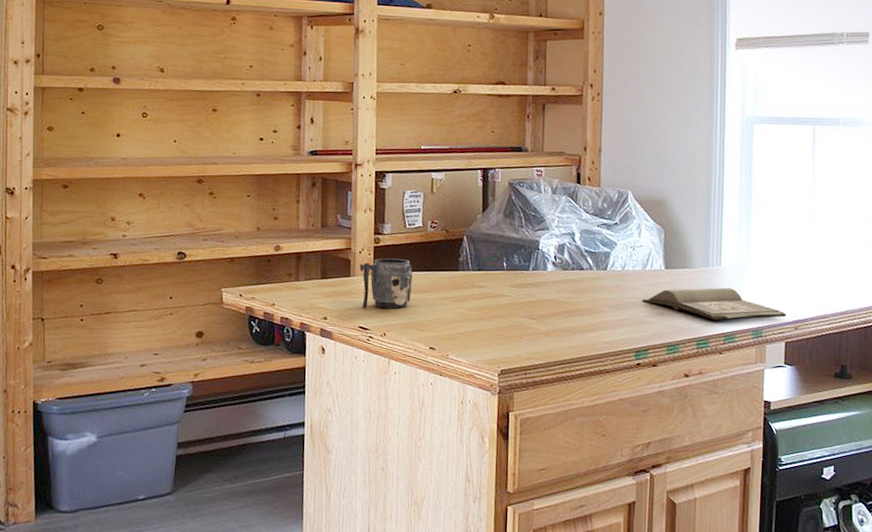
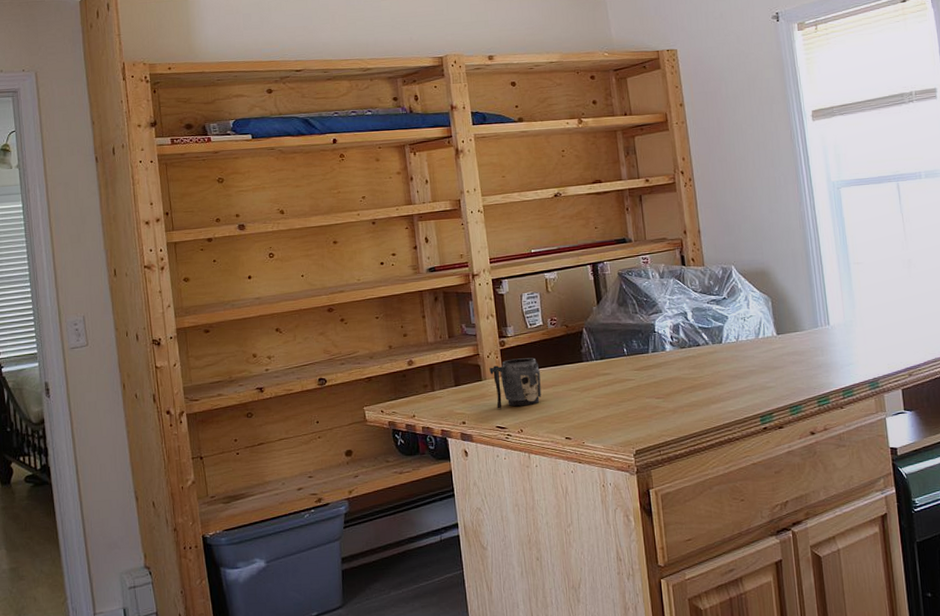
hardback book: present [642,287,787,320] -> none [760,344,899,377]

